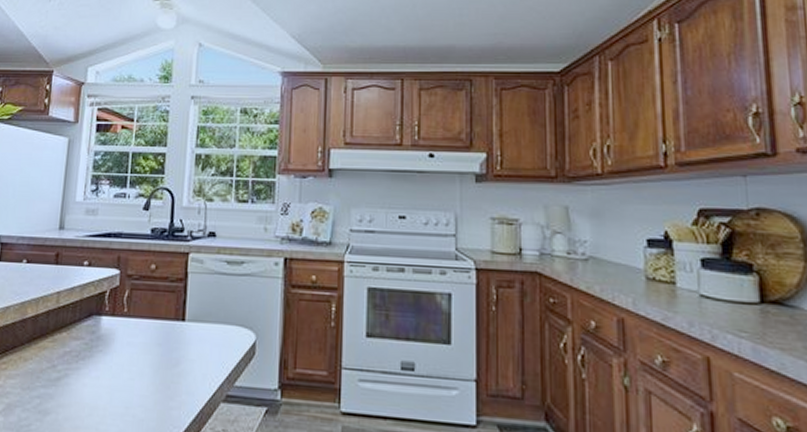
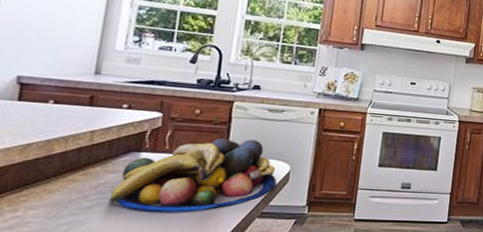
fruit bowl: none [74,298,242,390] -> present [109,138,277,212]

